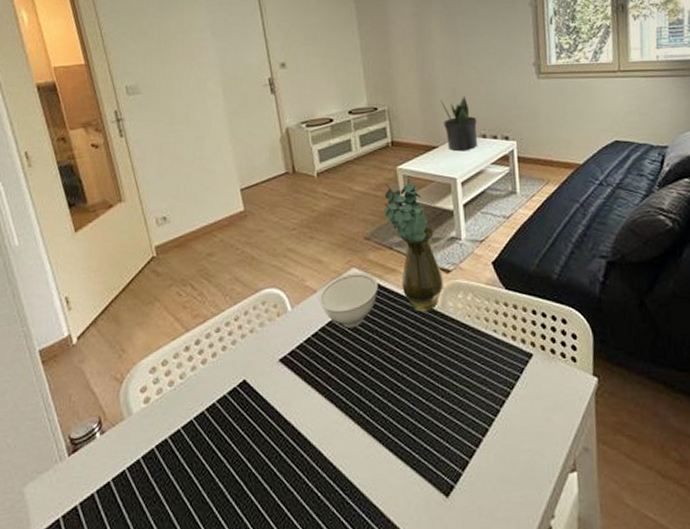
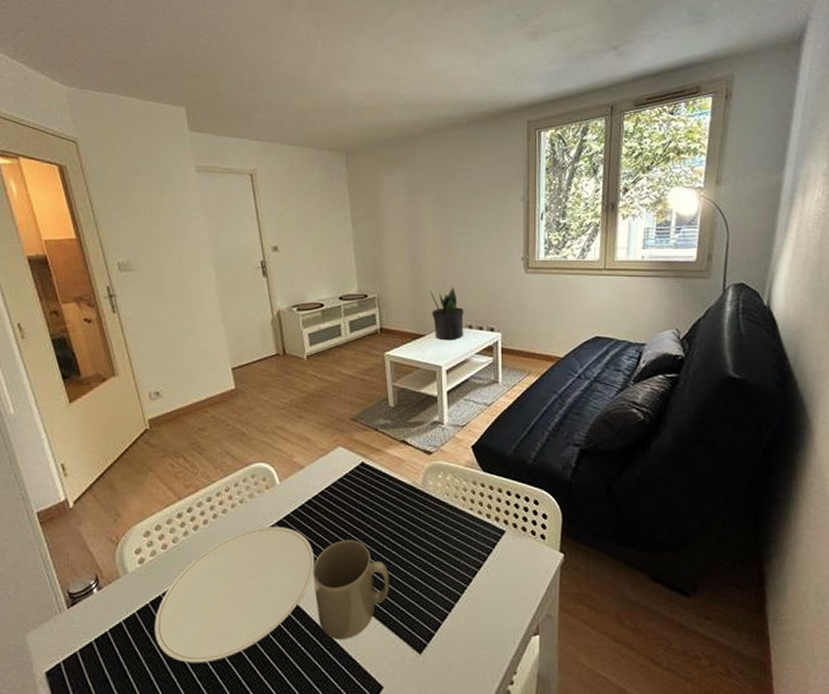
plate: none [160,357,330,515] -> present [154,527,315,663]
bowl: present [319,272,378,329] -> none [306,451,363,502]
mug: none [327,369,412,484] -> present [312,540,390,640]
vase: present [383,178,443,312] -> none [370,364,425,490]

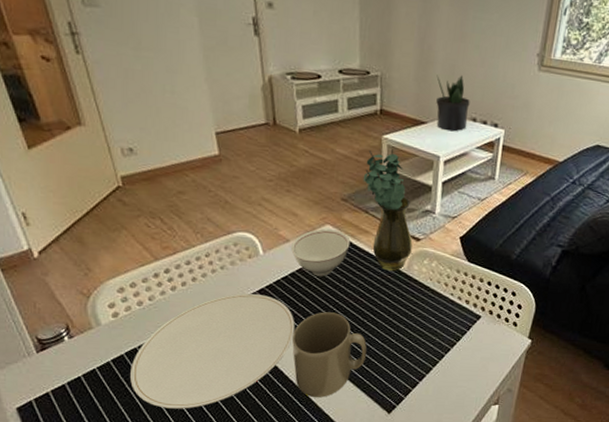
bowl: none [306,451,363,502] -> present [291,229,350,277]
vase: none [370,364,425,490] -> present [363,149,413,272]

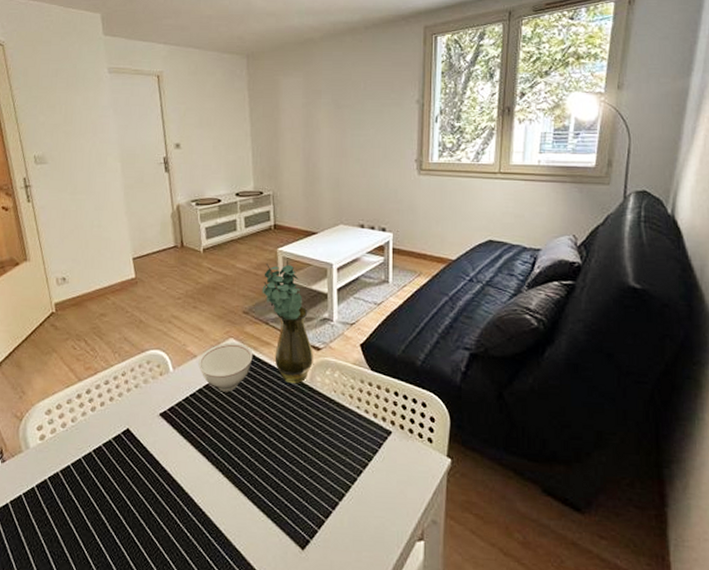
plate: present [130,293,295,409] -> none [51,412,204,541]
mug: present [291,312,367,398] -> none [200,430,276,530]
planter: present [436,75,470,132] -> none [323,186,356,239]

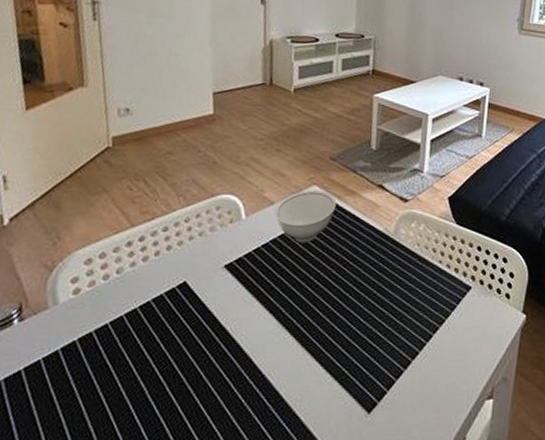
vase: present [262,260,313,384] -> none [352,107,400,236]

